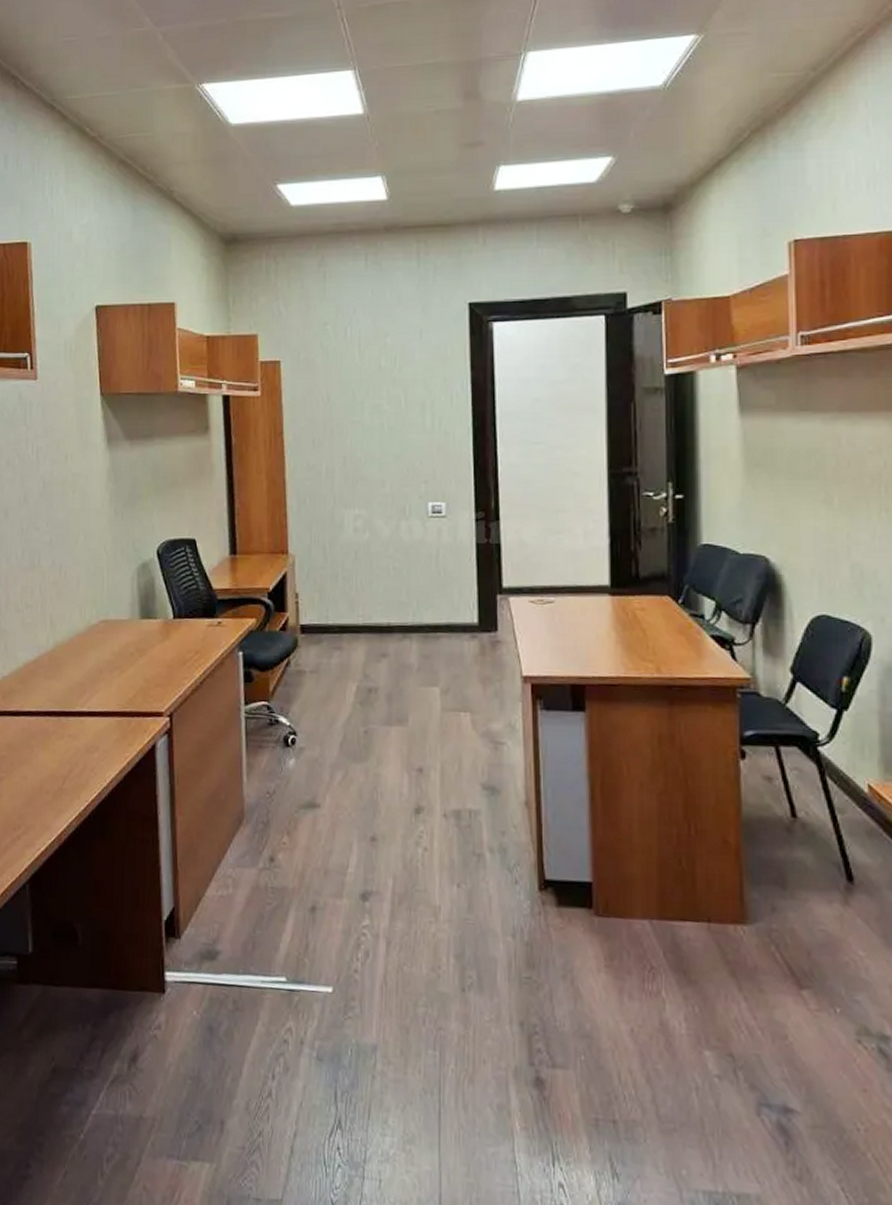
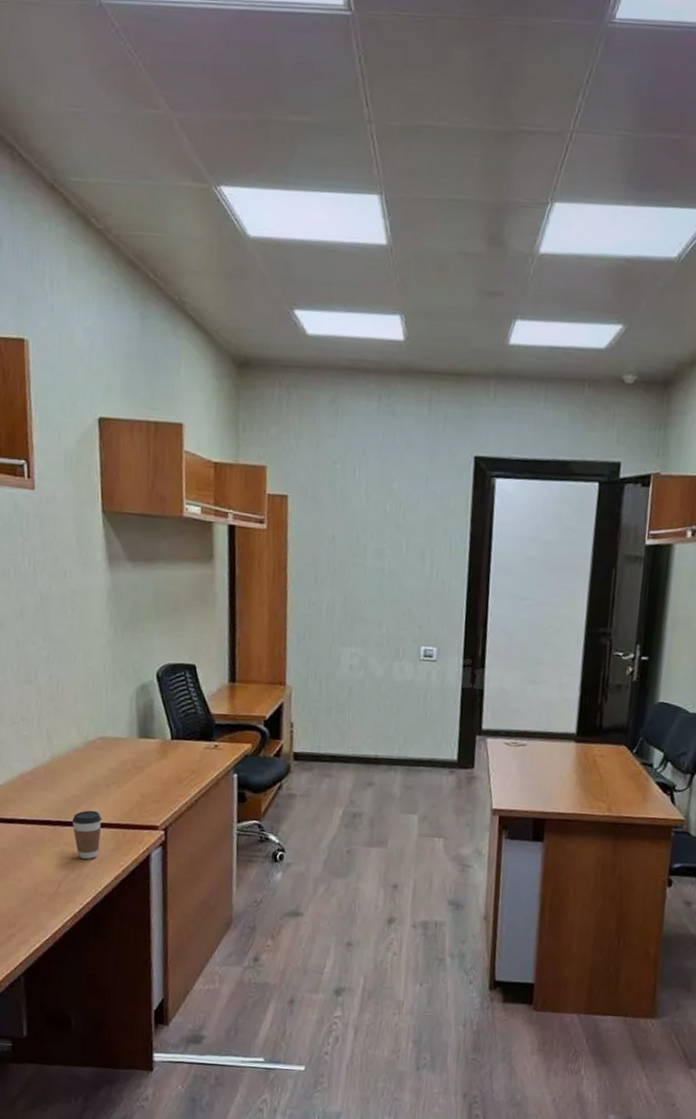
coffee cup: none [76,699,106,751] -> present [72,810,102,859]

